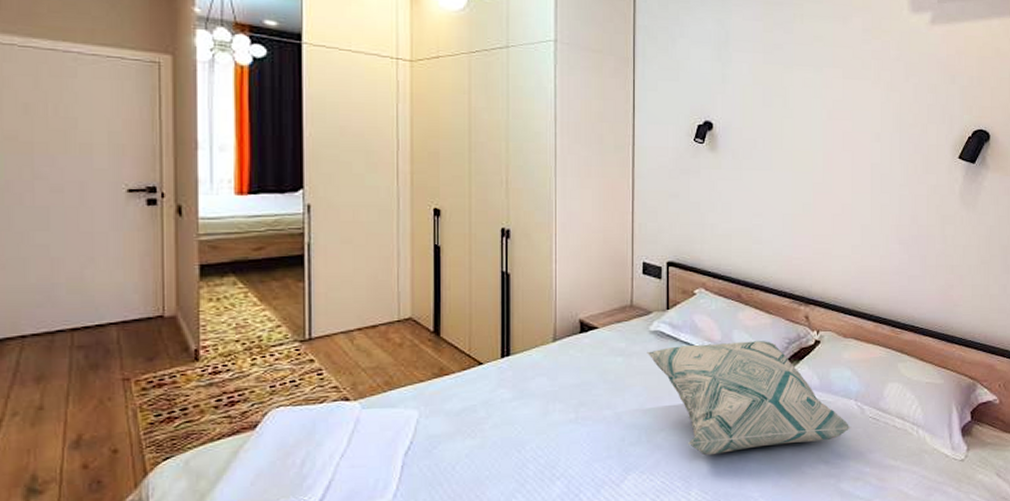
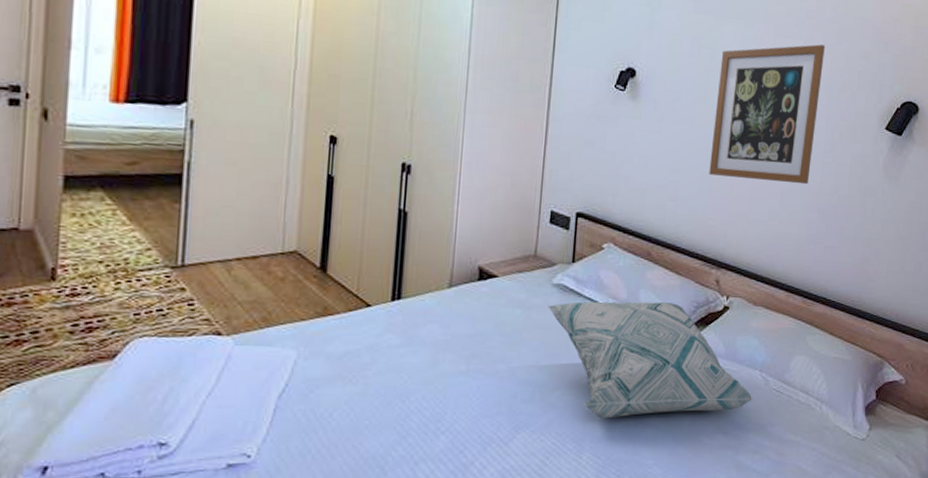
wall art: none [790,82,893,218] -> present [709,44,825,185]

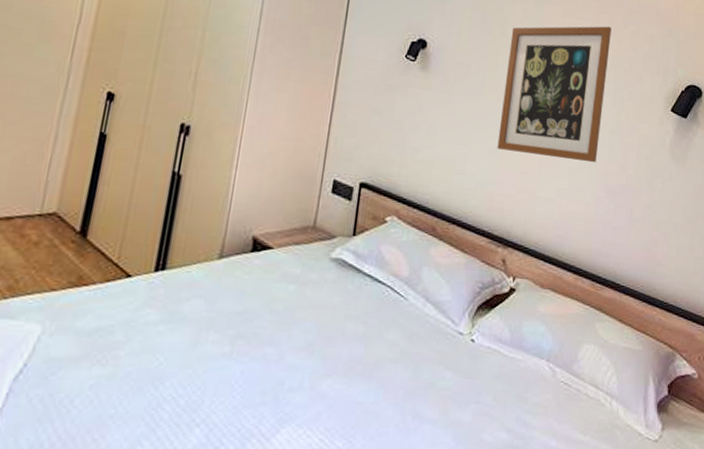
decorative pillow: present [548,301,754,419] -> none [324,278,541,412]

